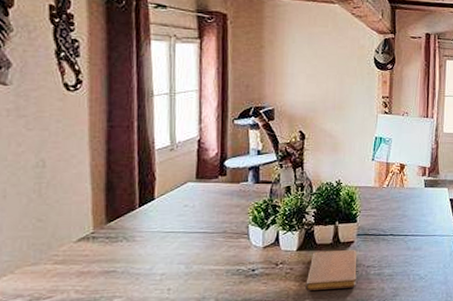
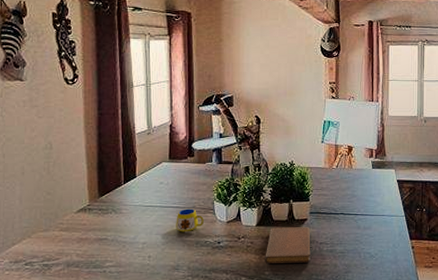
mug: none [202,233,236,262] -> present [176,208,204,233]

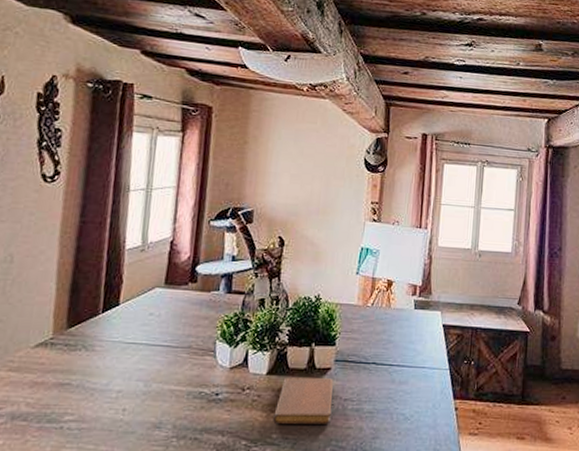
mug: present [176,208,204,233] -> none [163,348,201,381]

